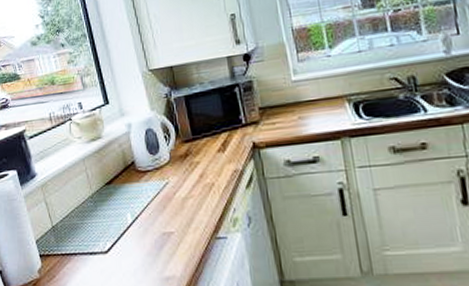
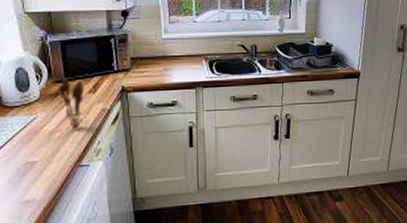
utensil holder: none [187,136,214,196] -> present [59,77,84,130]

